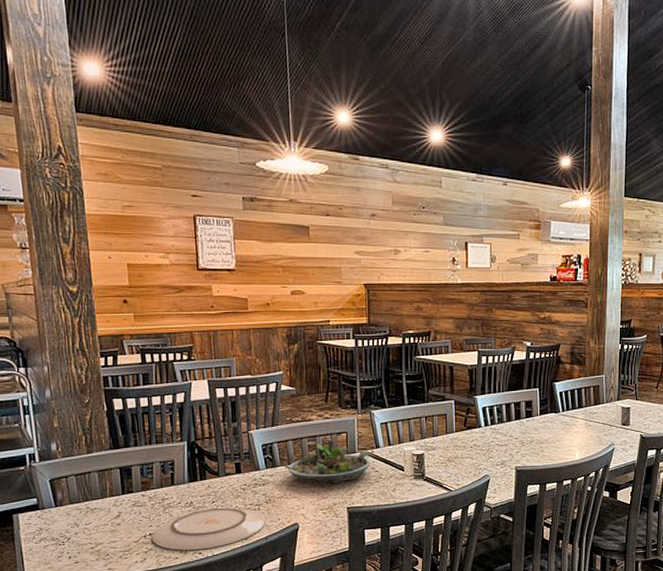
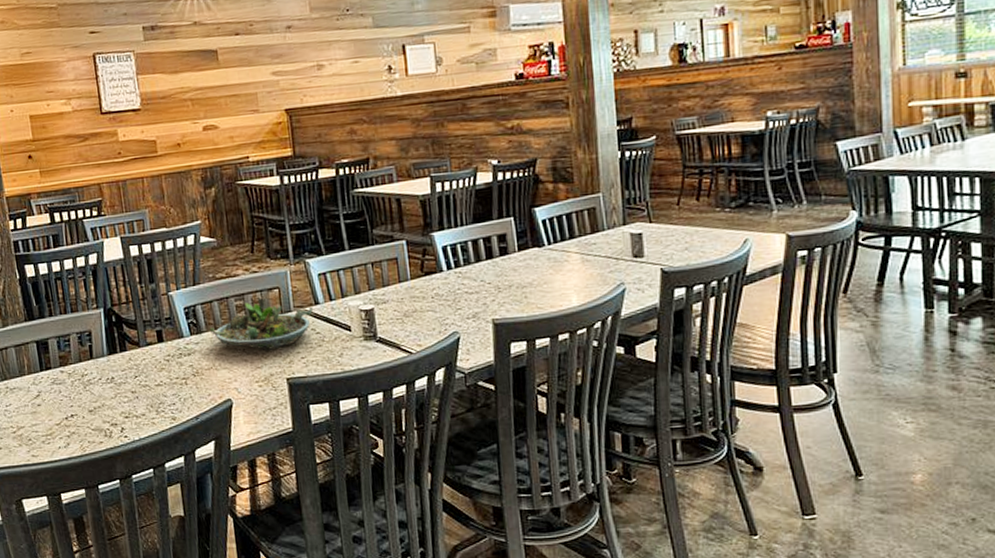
plate: present [152,508,266,551] -> none [74,383,195,434]

